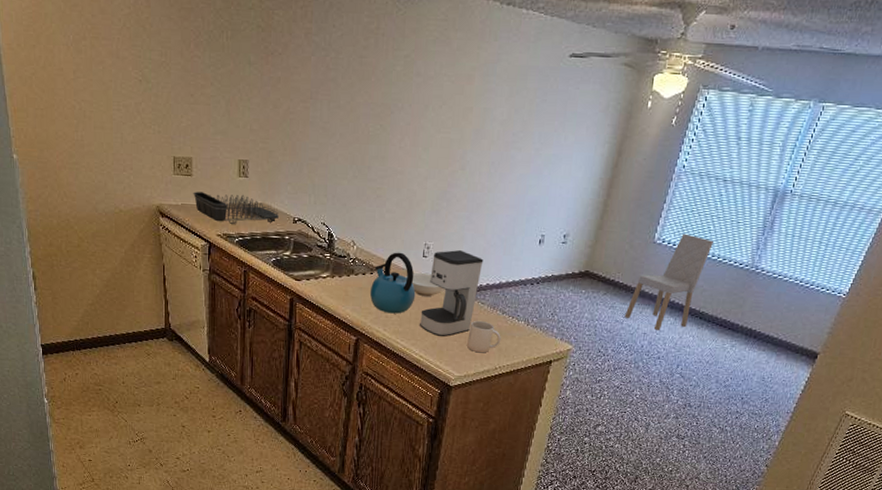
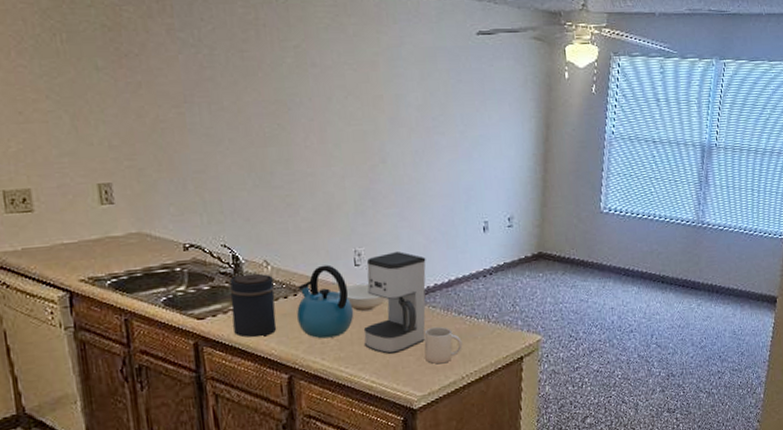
dish rack: present [193,192,279,224] -> none [37,225,163,264]
cylinder: none [321,249,357,303] -> present [229,273,277,338]
dining chair: present [624,233,714,331] -> none [588,199,658,304]

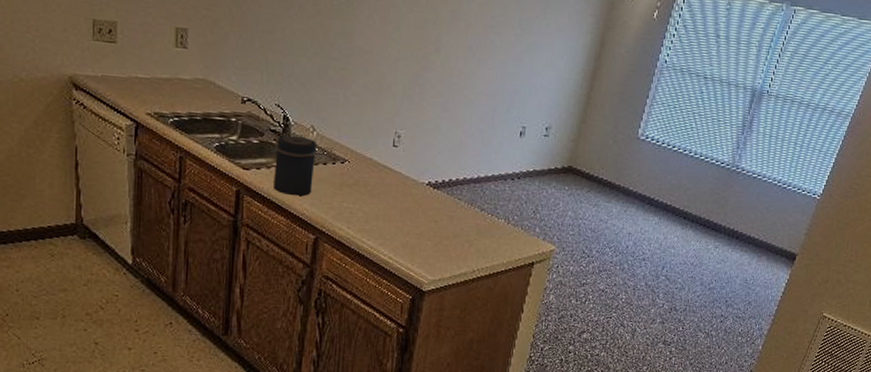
kettle: present [296,265,354,339] -> none [331,140,385,210]
bowl: present [338,284,387,312] -> none [373,164,417,192]
coffee maker: present [363,251,426,354] -> none [389,139,460,236]
mug: present [424,326,463,365] -> none [442,217,480,254]

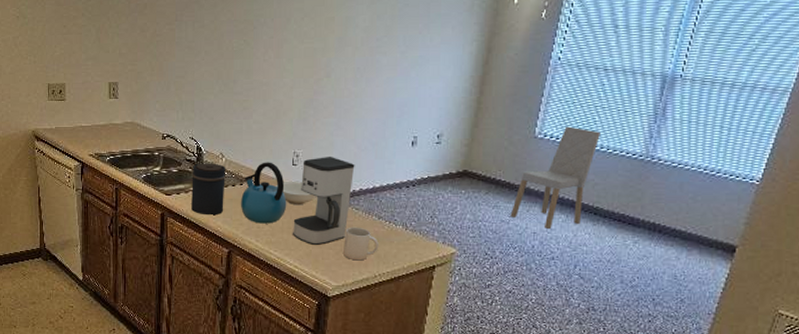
kettle: none [331,140,385,210] -> present [240,162,287,224]
bowl: none [373,164,417,192] -> present [276,182,316,206]
coffee maker: none [389,139,460,236] -> present [293,156,355,245]
mug: none [442,217,480,254] -> present [343,227,379,261]
dining chair: none [609,130,696,231] -> present [510,126,600,230]

